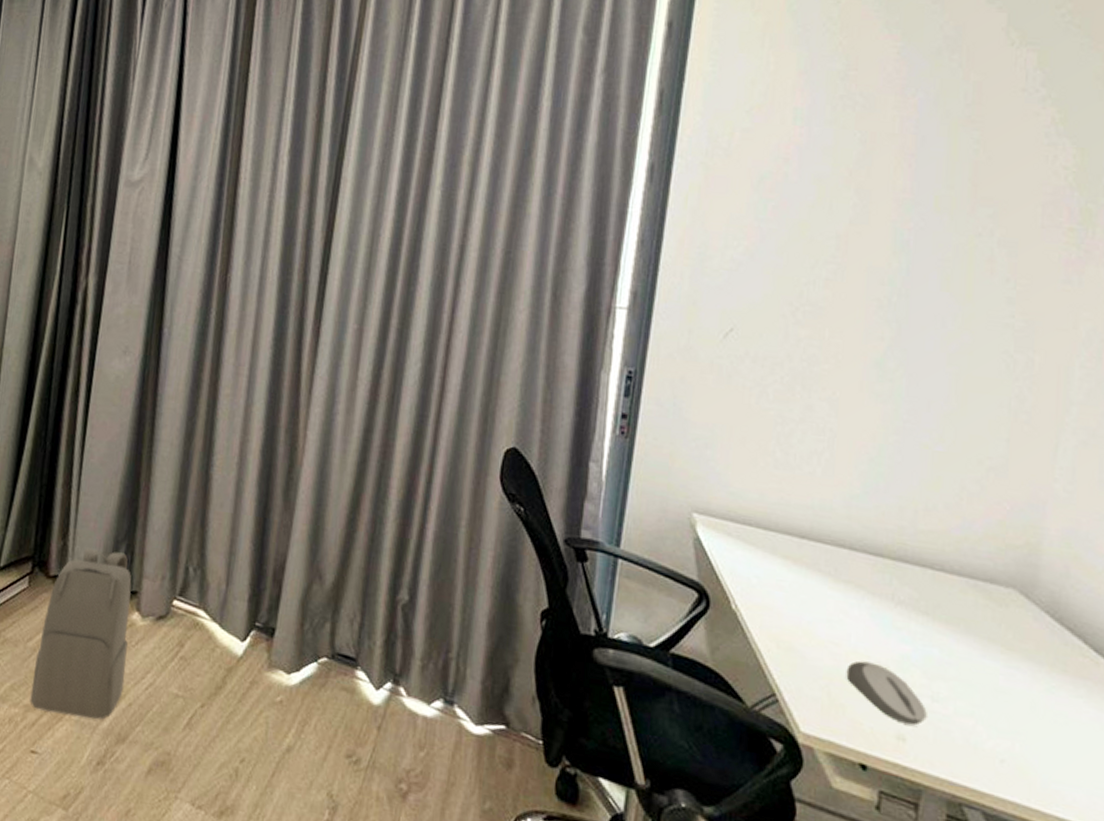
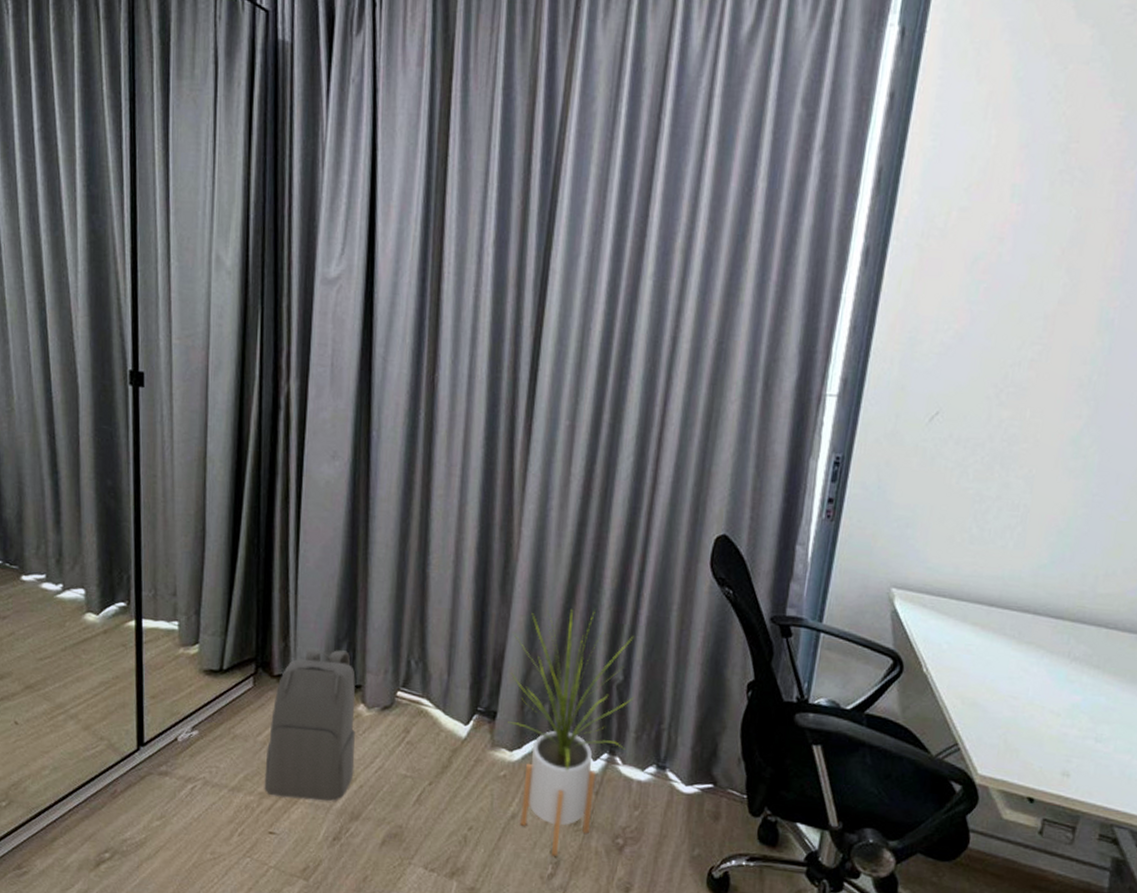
house plant: none [286,519,420,801] -> present [508,608,634,857]
computer mouse: present [846,661,927,725] -> none [1022,711,1090,763]

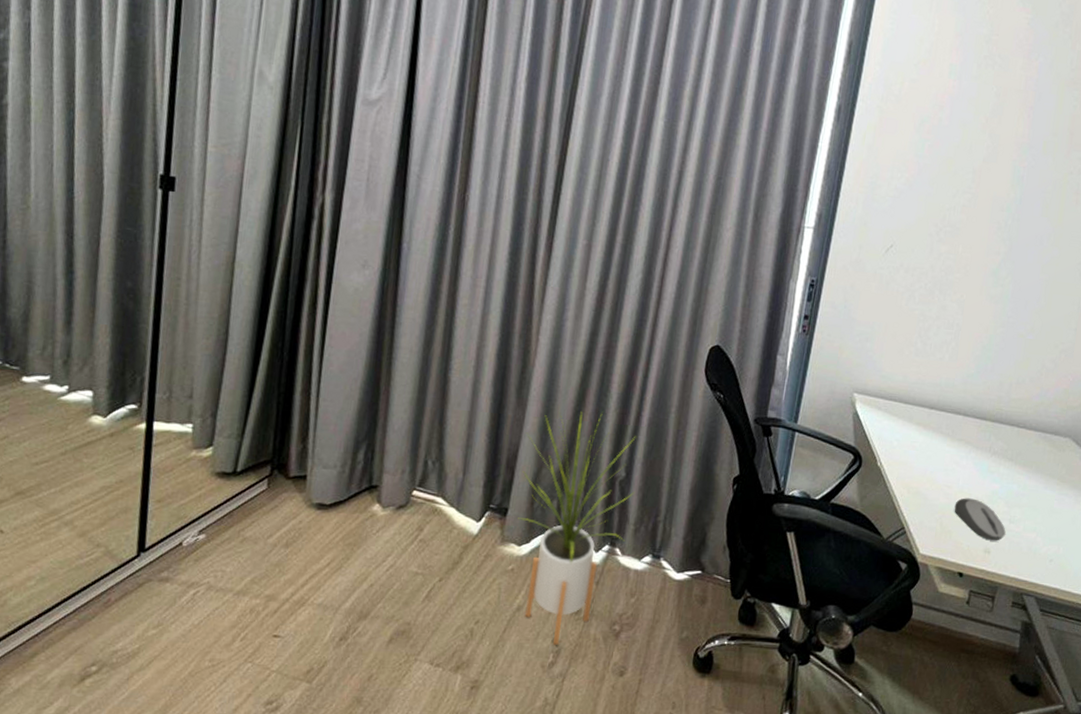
backpack: present [264,647,356,801] -> none [271,449,373,602]
computer mouse: none [1022,711,1090,763] -> present [954,498,1006,541]

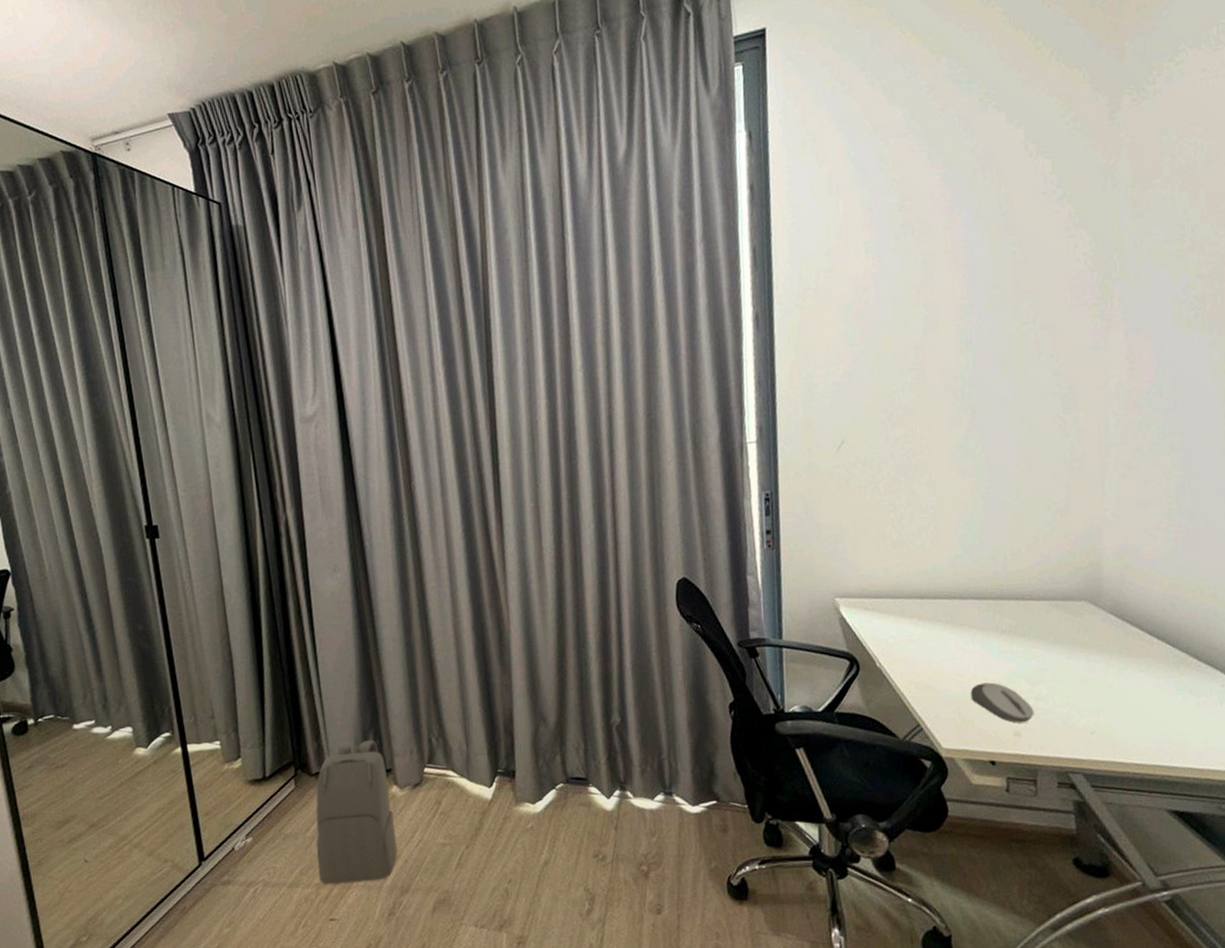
backpack: none [271,449,373,602] -> present [316,740,398,885]
house plant: present [518,411,636,646] -> none [517,665,634,894]

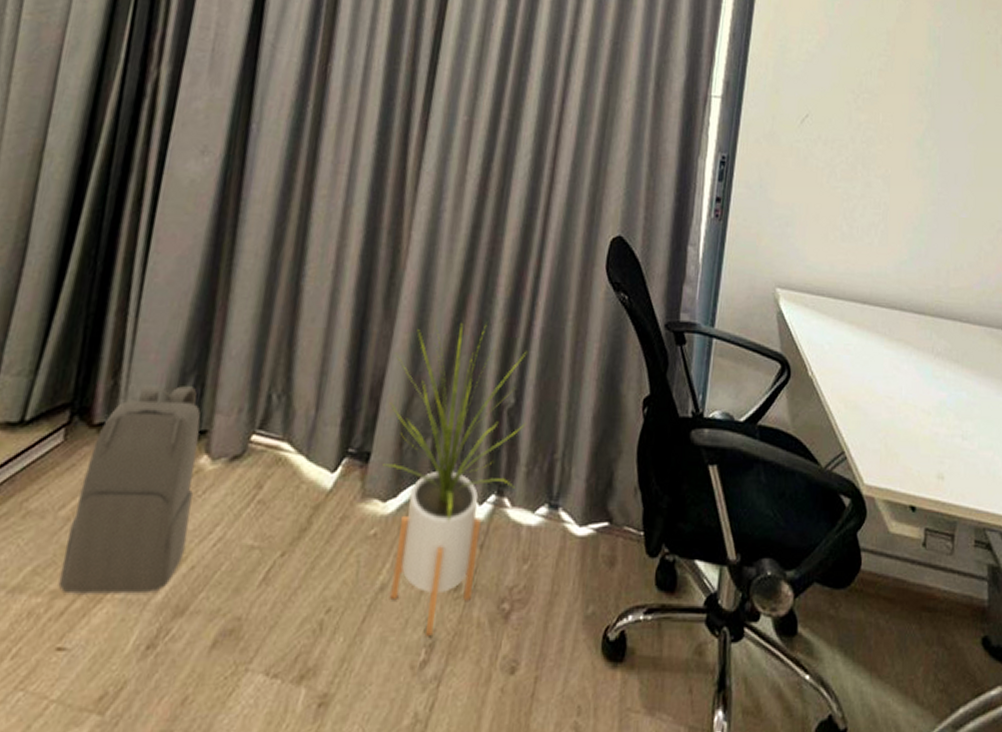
house plant: none [517,665,634,894] -> present [383,322,527,637]
computer mouse: present [970,682,1034,723] -> none [899,411,959,464]

